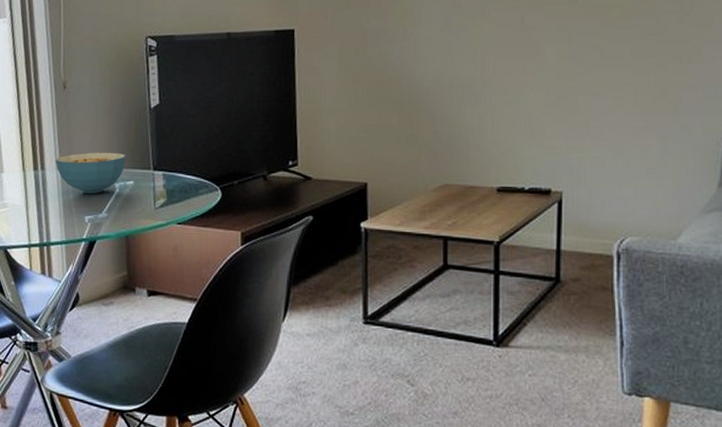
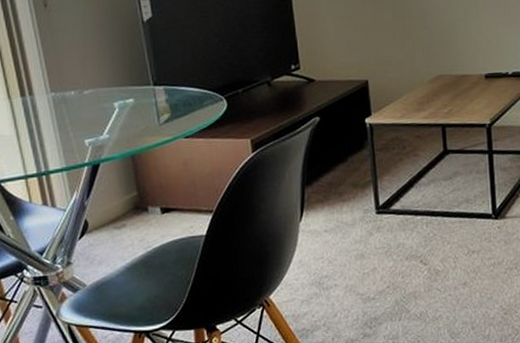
cereal bowl: present [55,152,126,194] -> none [45,71,123,116]

